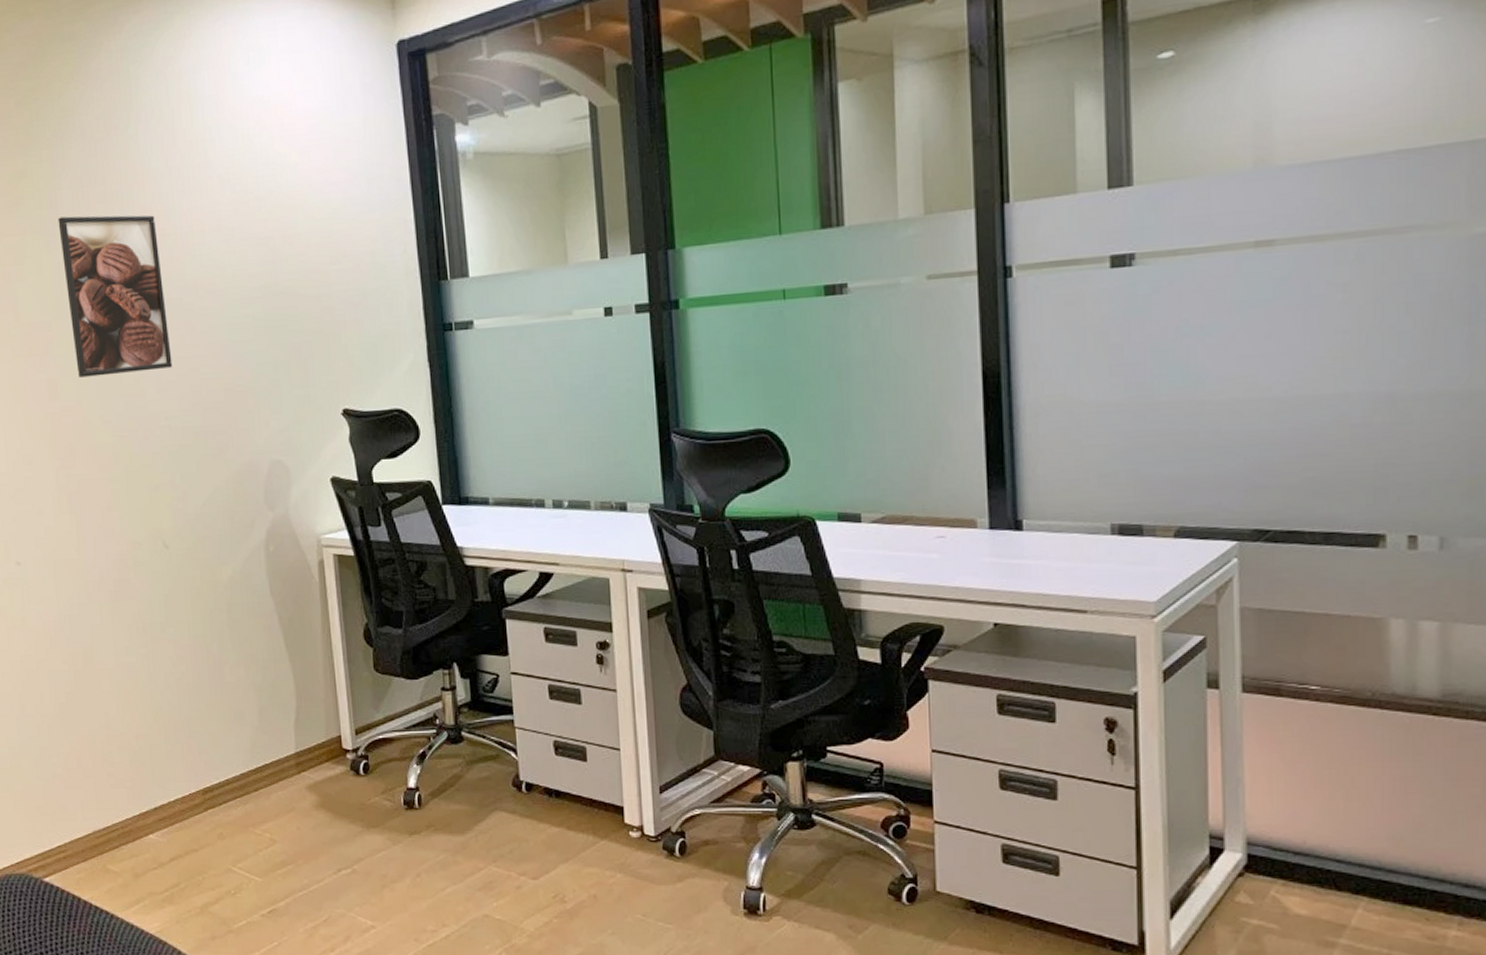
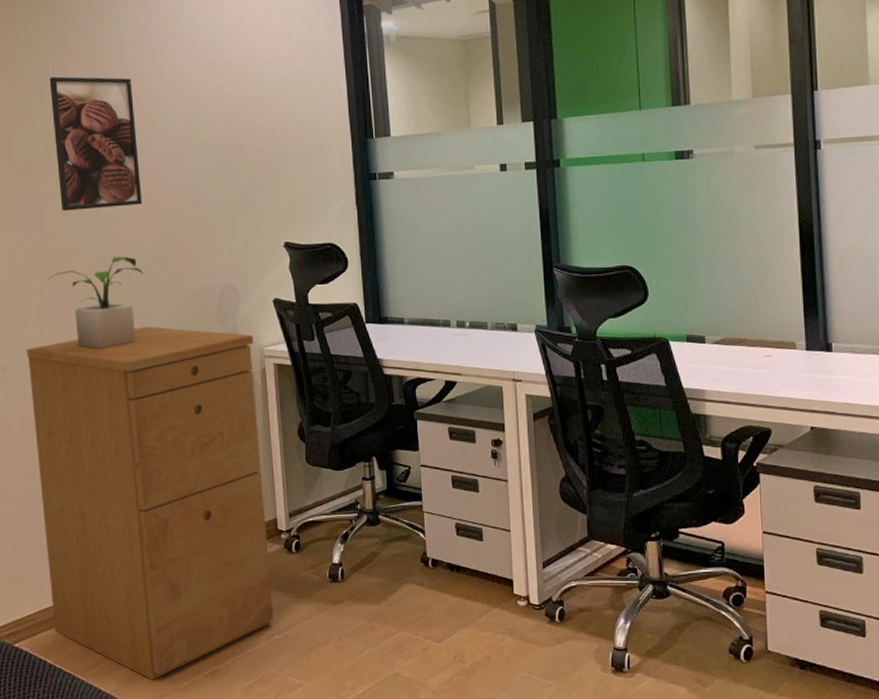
filing cabinet: none [43,512,340,920] -> present [26,326,274,680]
potted plant: none [66,430,177,540] -> present [48,256,144,349]

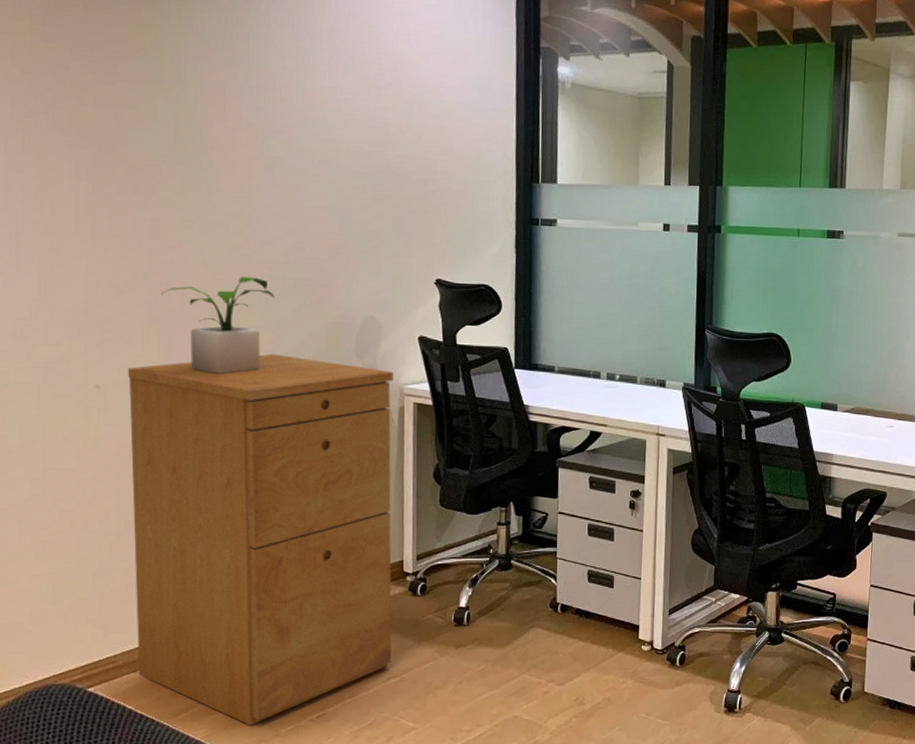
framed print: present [49,76,143,211] -> none [179,72,280,224]

